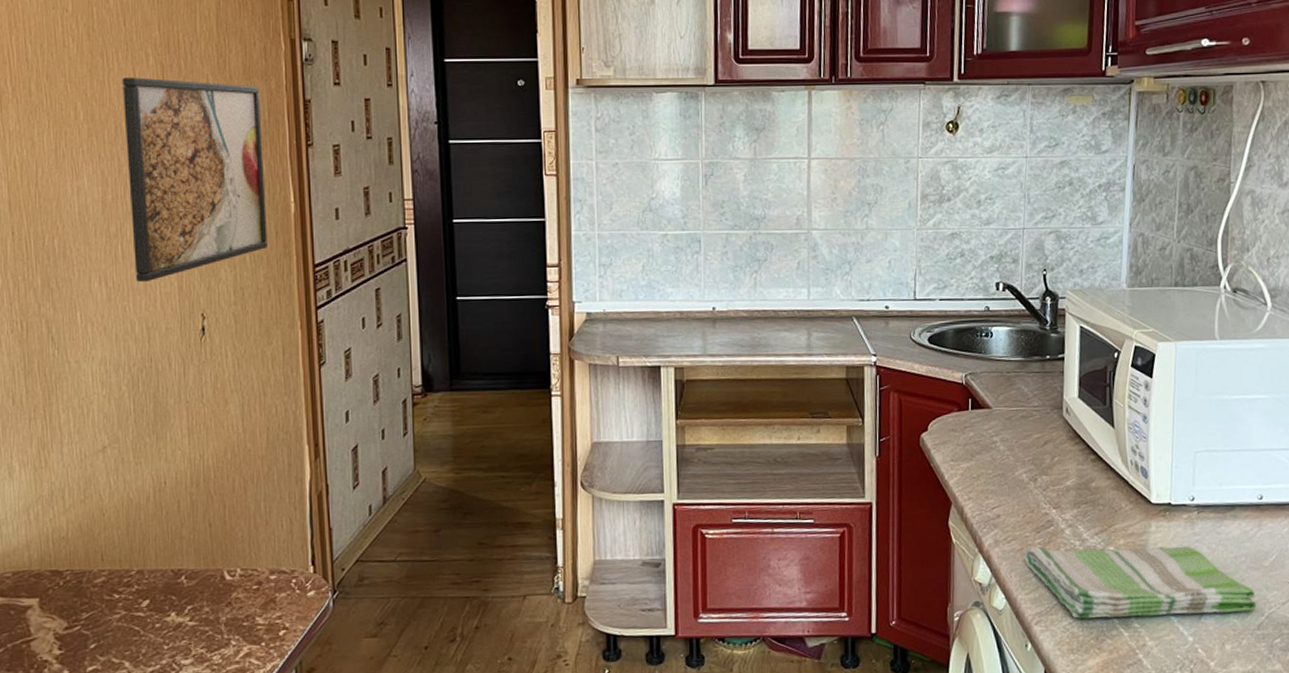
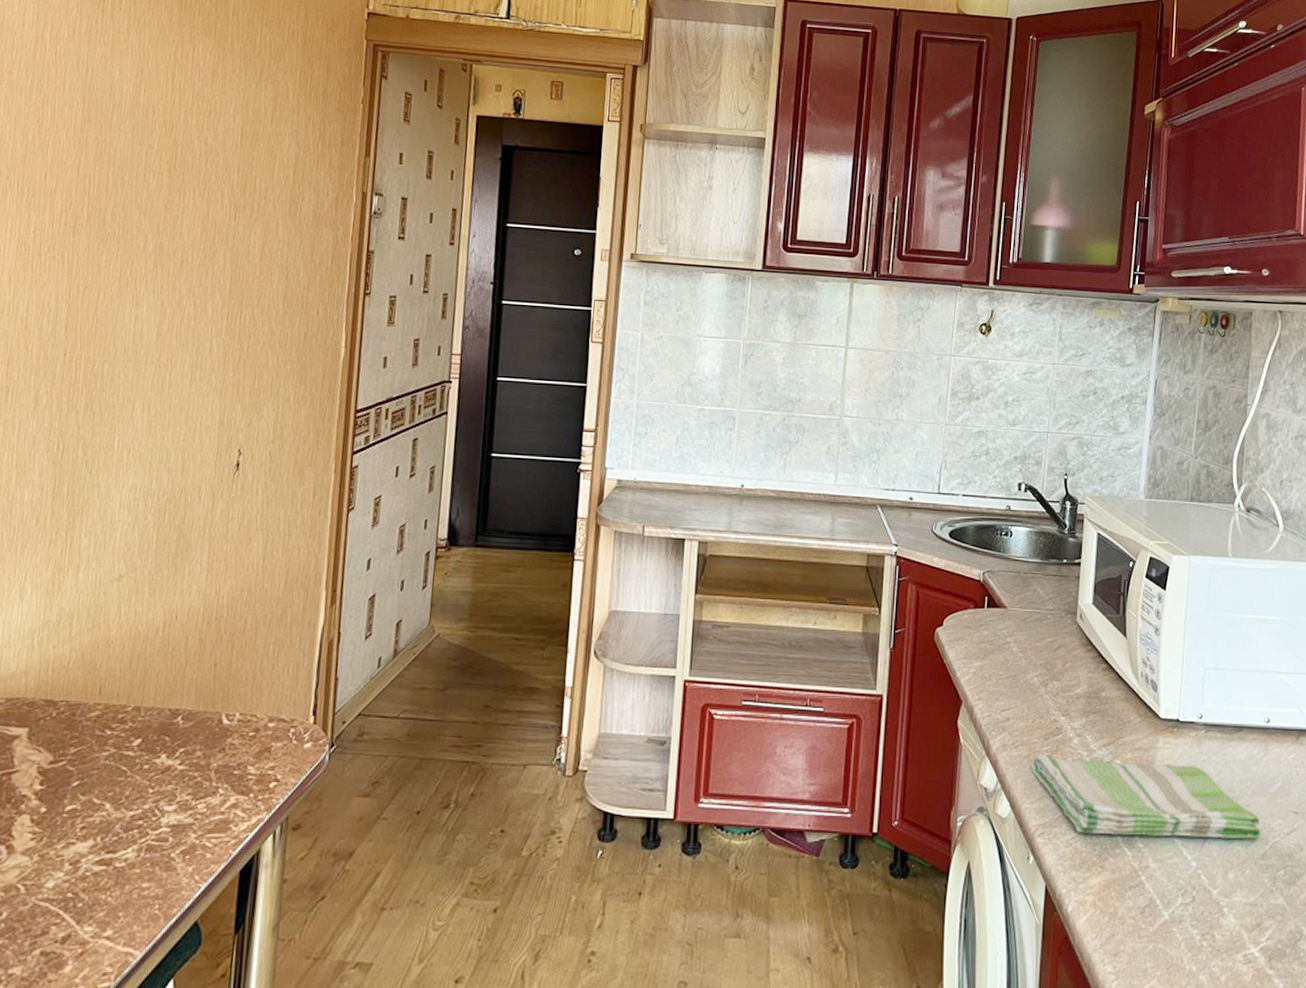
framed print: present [121,77,267,283] -> none [179,215,326,414]

